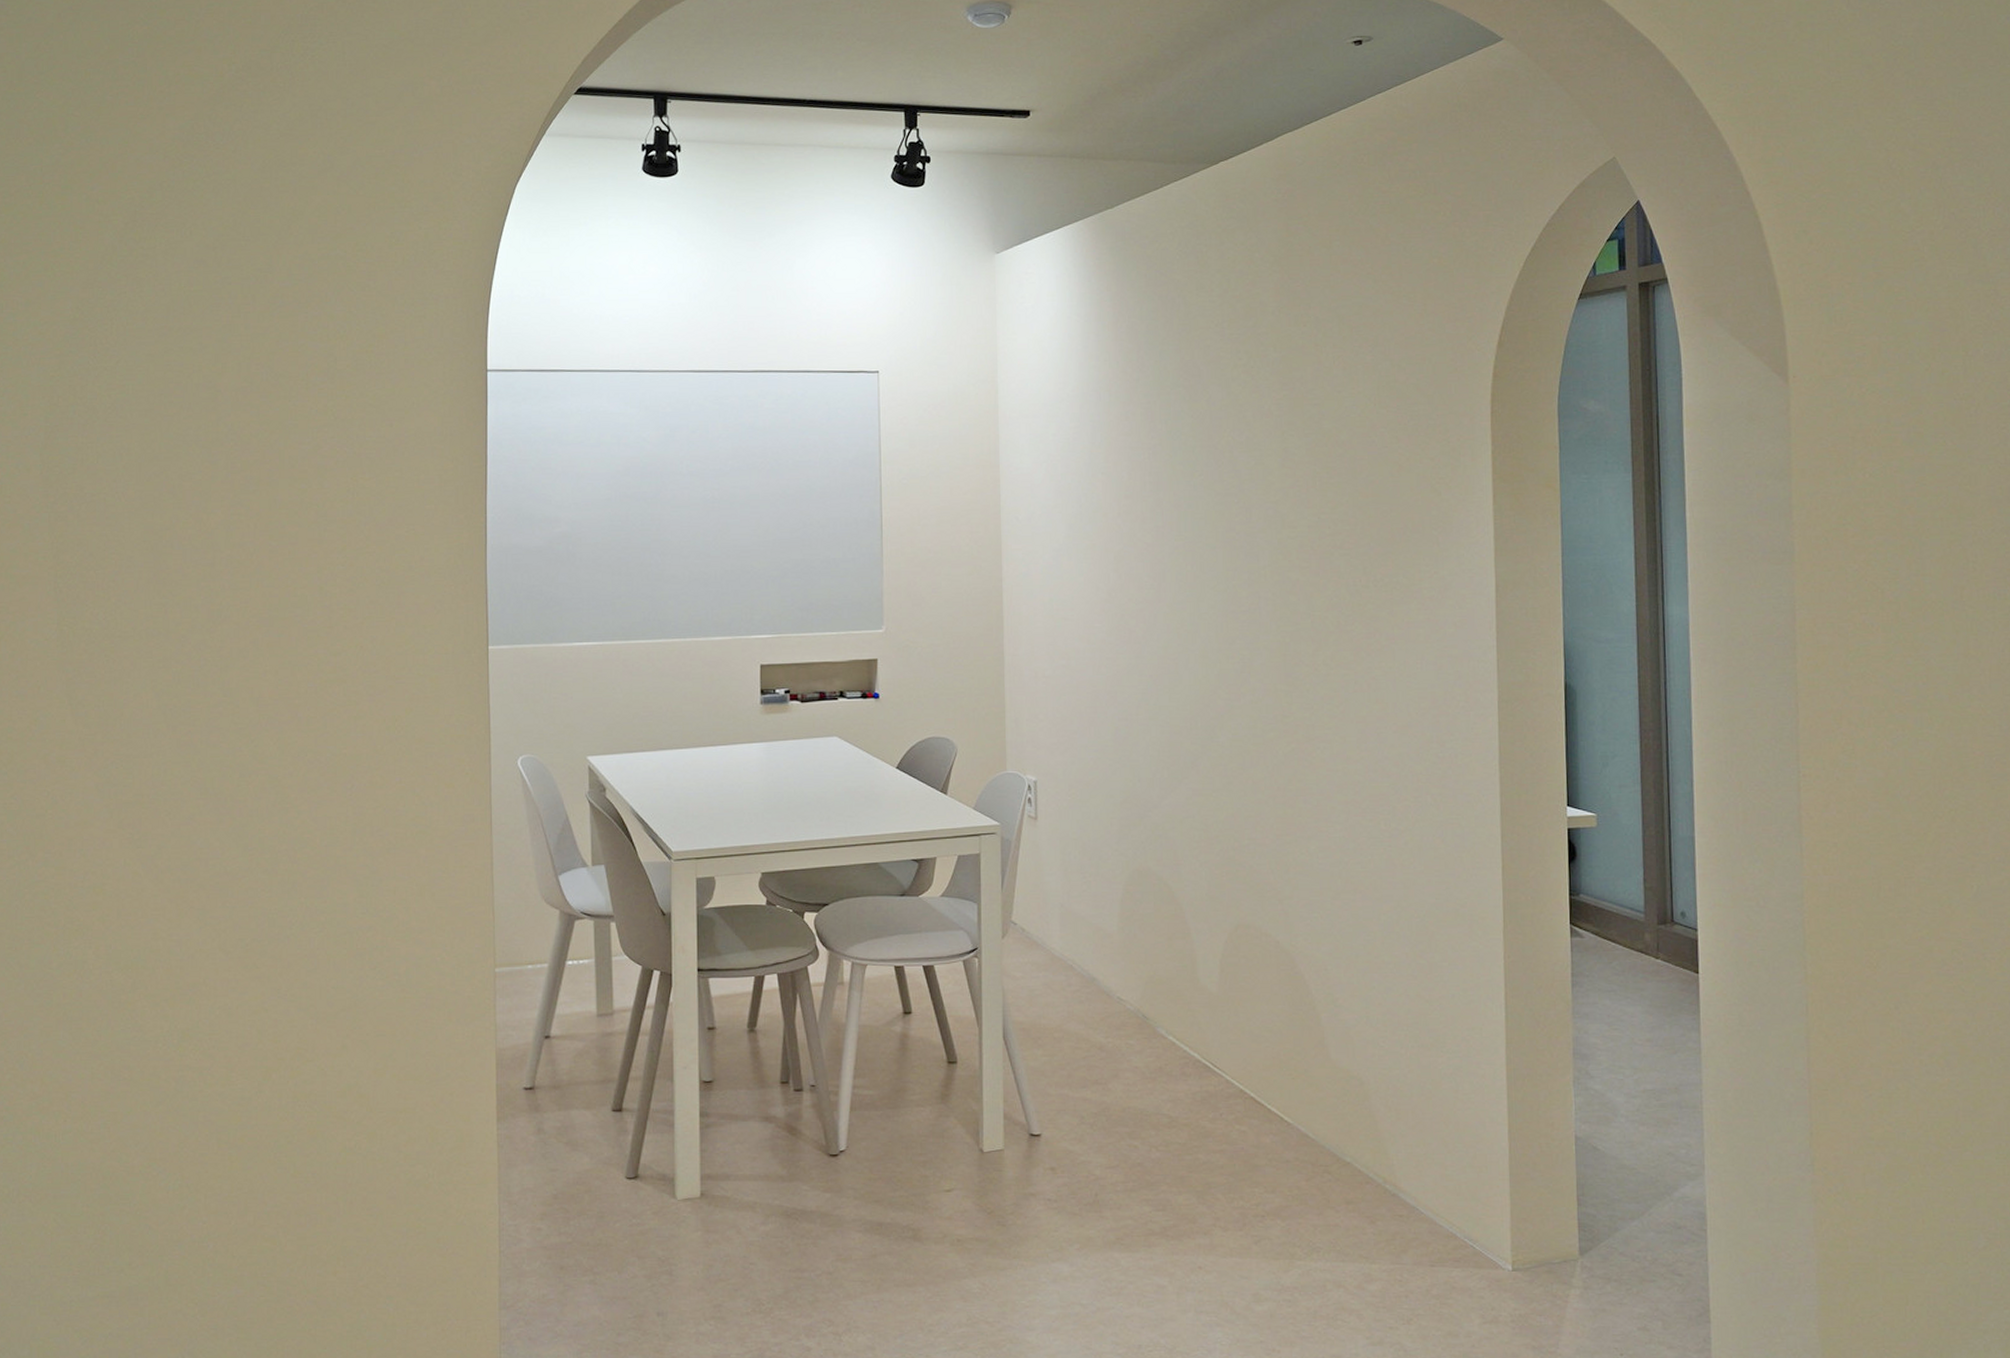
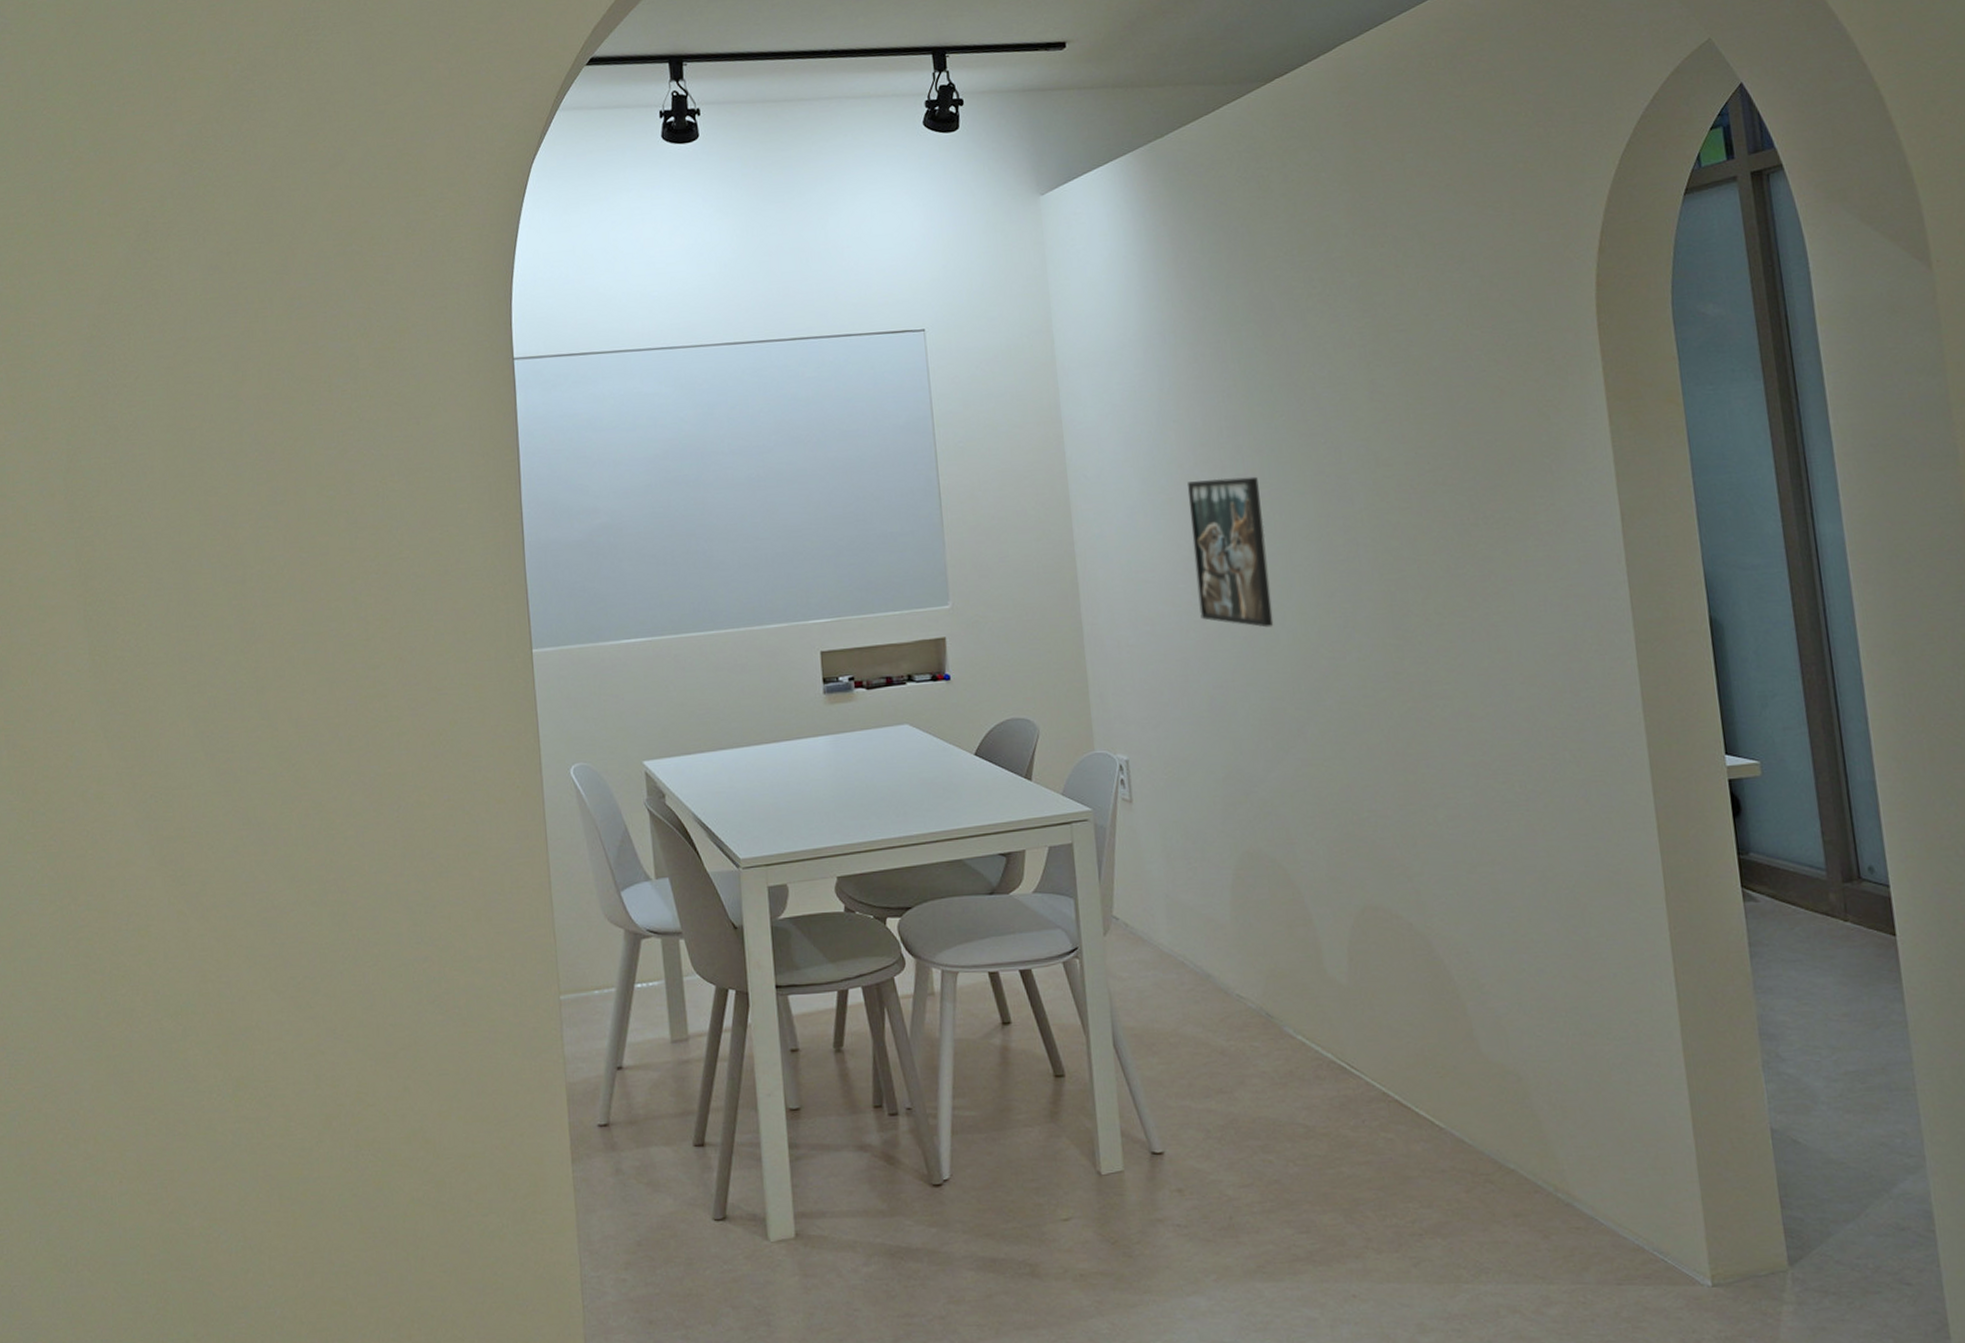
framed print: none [1109,528,1178,668] -> present [1187,476,1274,628]

